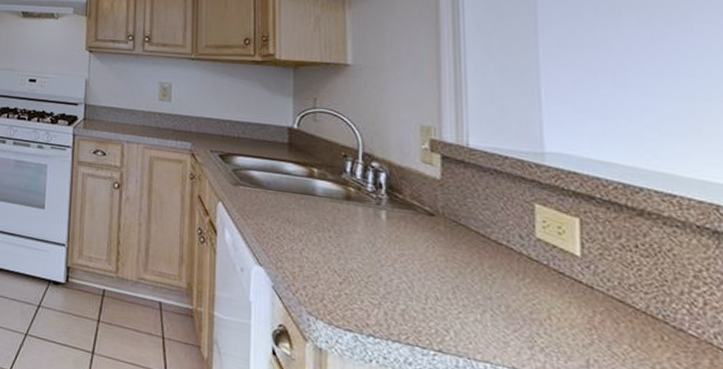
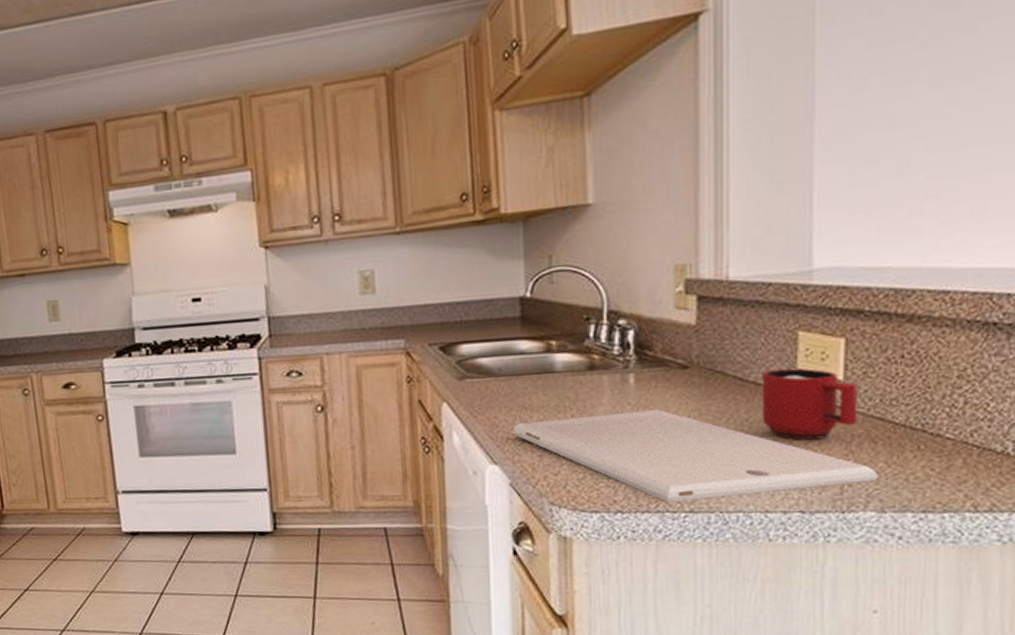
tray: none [276,233,624,362] -> present [511,409,879,503]
mug: none [502,233,597,309] -> present [761,368,858,440]

